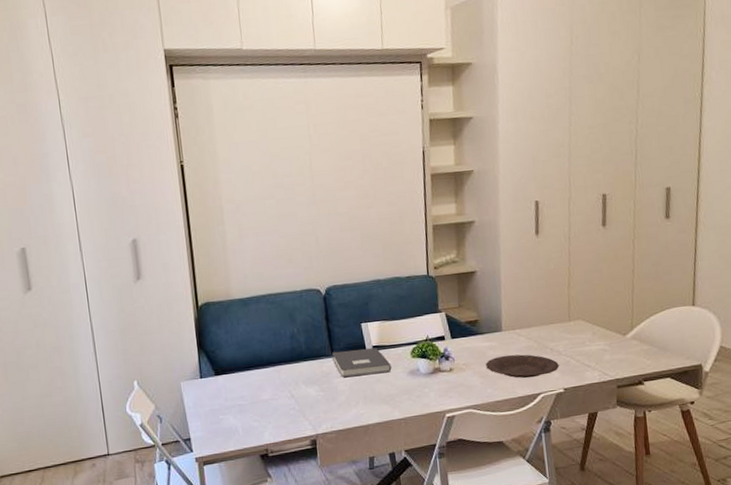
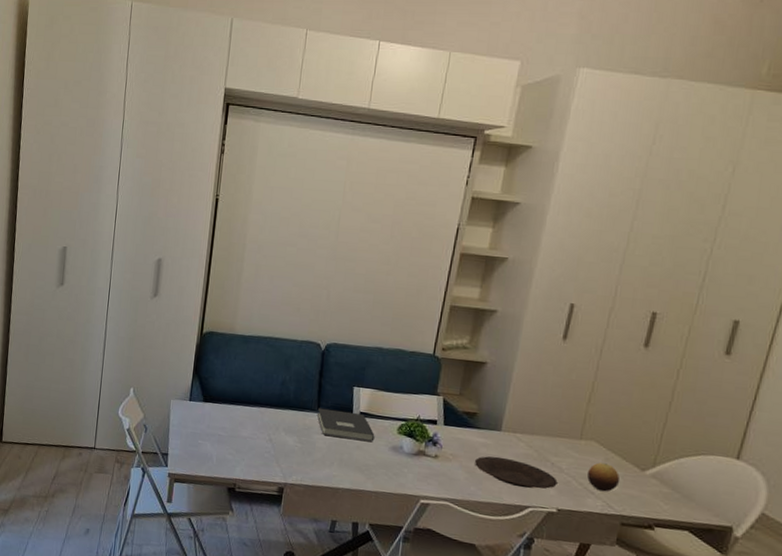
fruit: none [580,337,609,363] -> present [586,462,621,492]

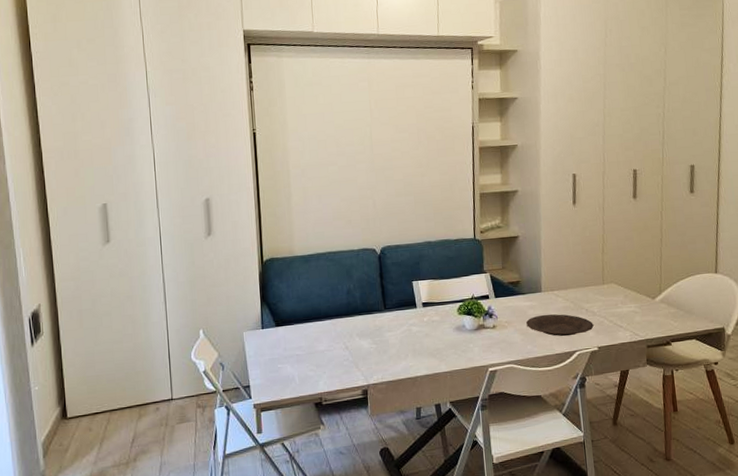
book: present [317,407,375,441] -> none [385,304,440,331]
fruit: present [586,462,621,492] -> none [613,299,639,324]

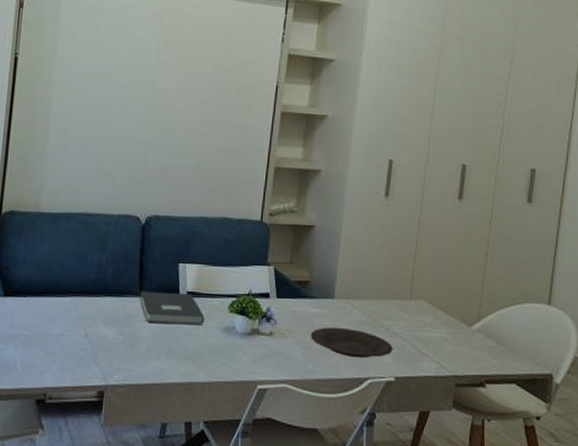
book: none [385,304,440,331] -> present [140,291,205,324]

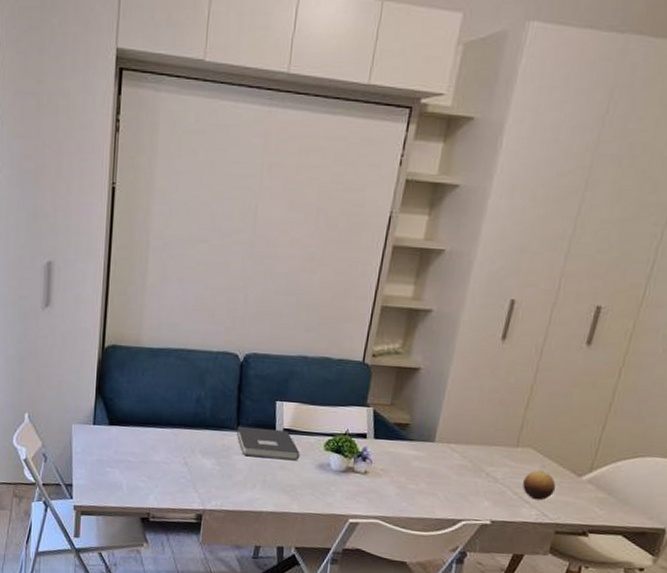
plate: present [310,327,393,359] -> none [406,469,492,501]
fruit: none [419,322,451,353] -> present [522,470,556,501]

